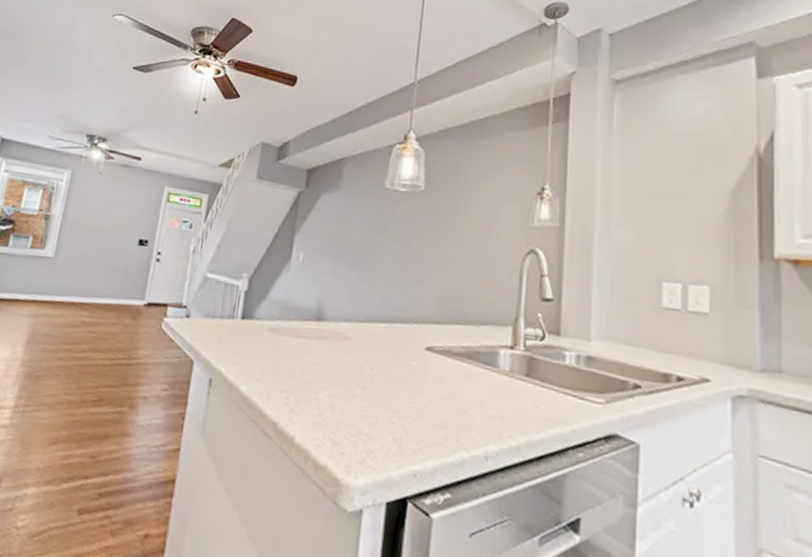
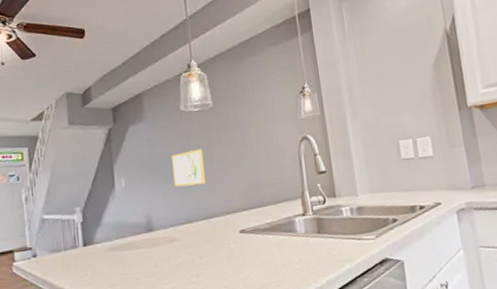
wall art: none [359,236,401,280] -> present [171,148,206,187]

